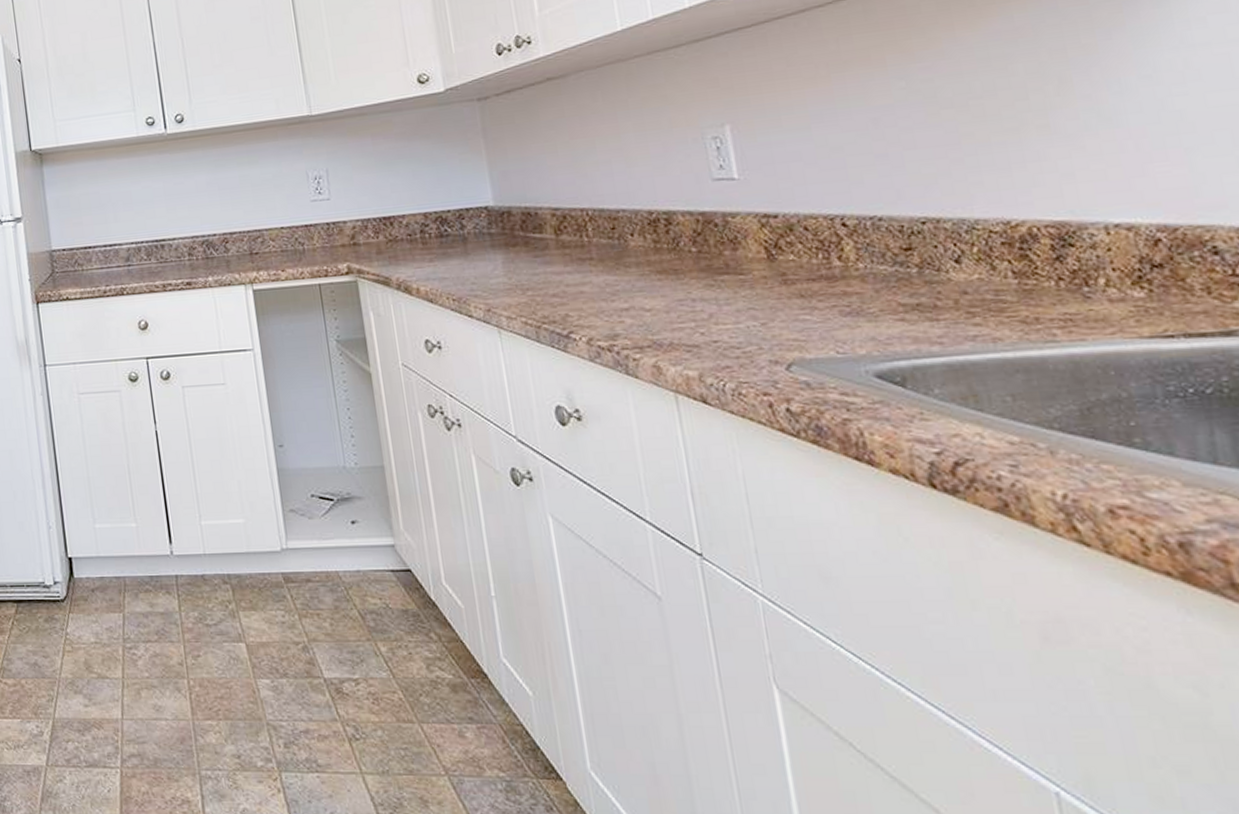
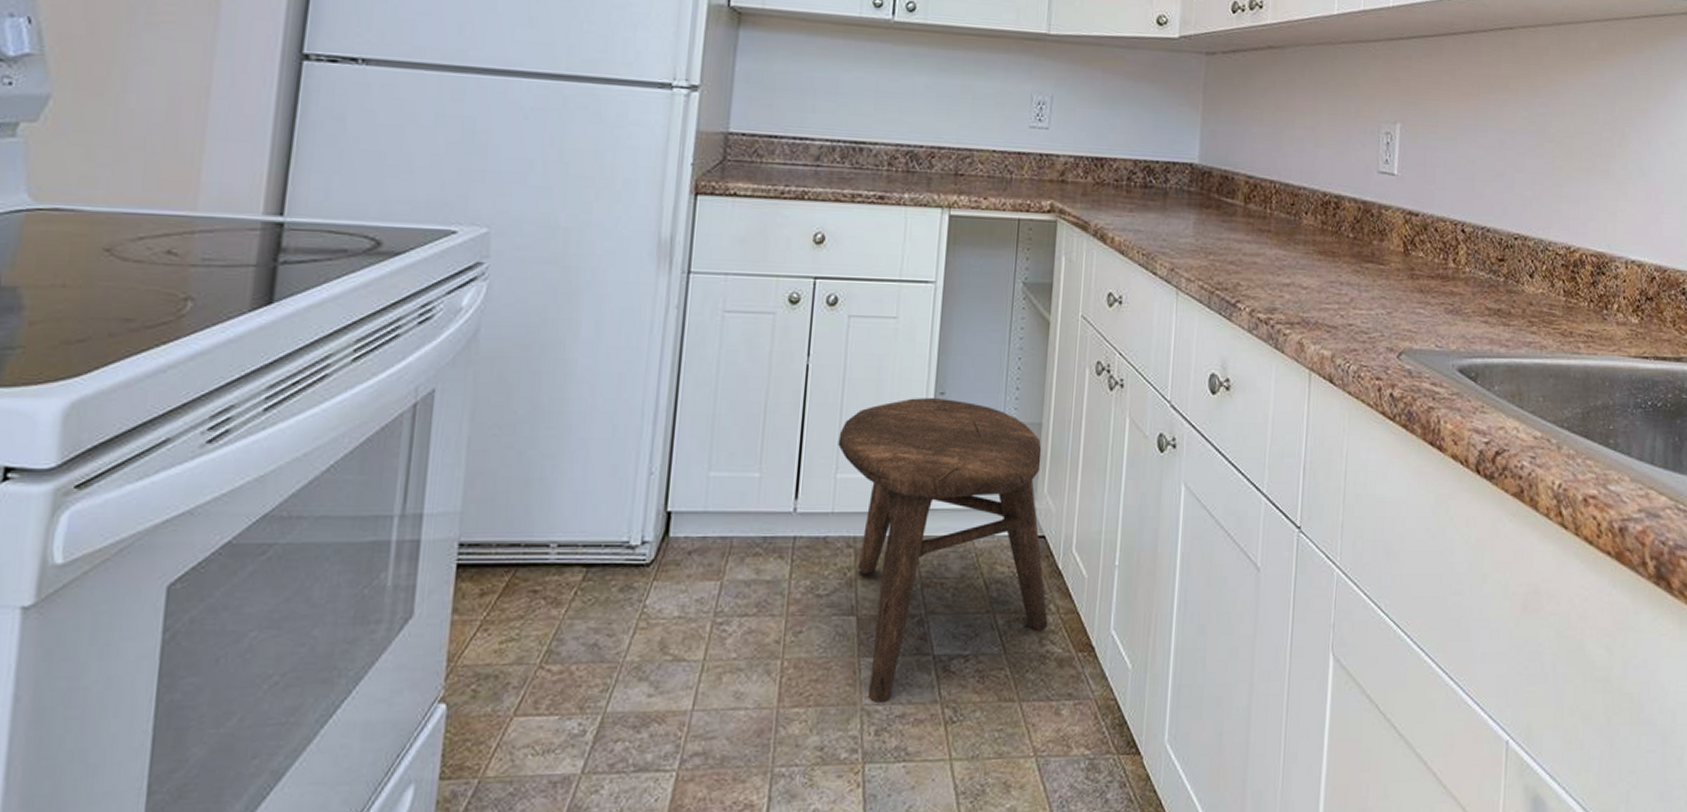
stool: none [195,450,432,720] -> present [838,397,1048,704]

